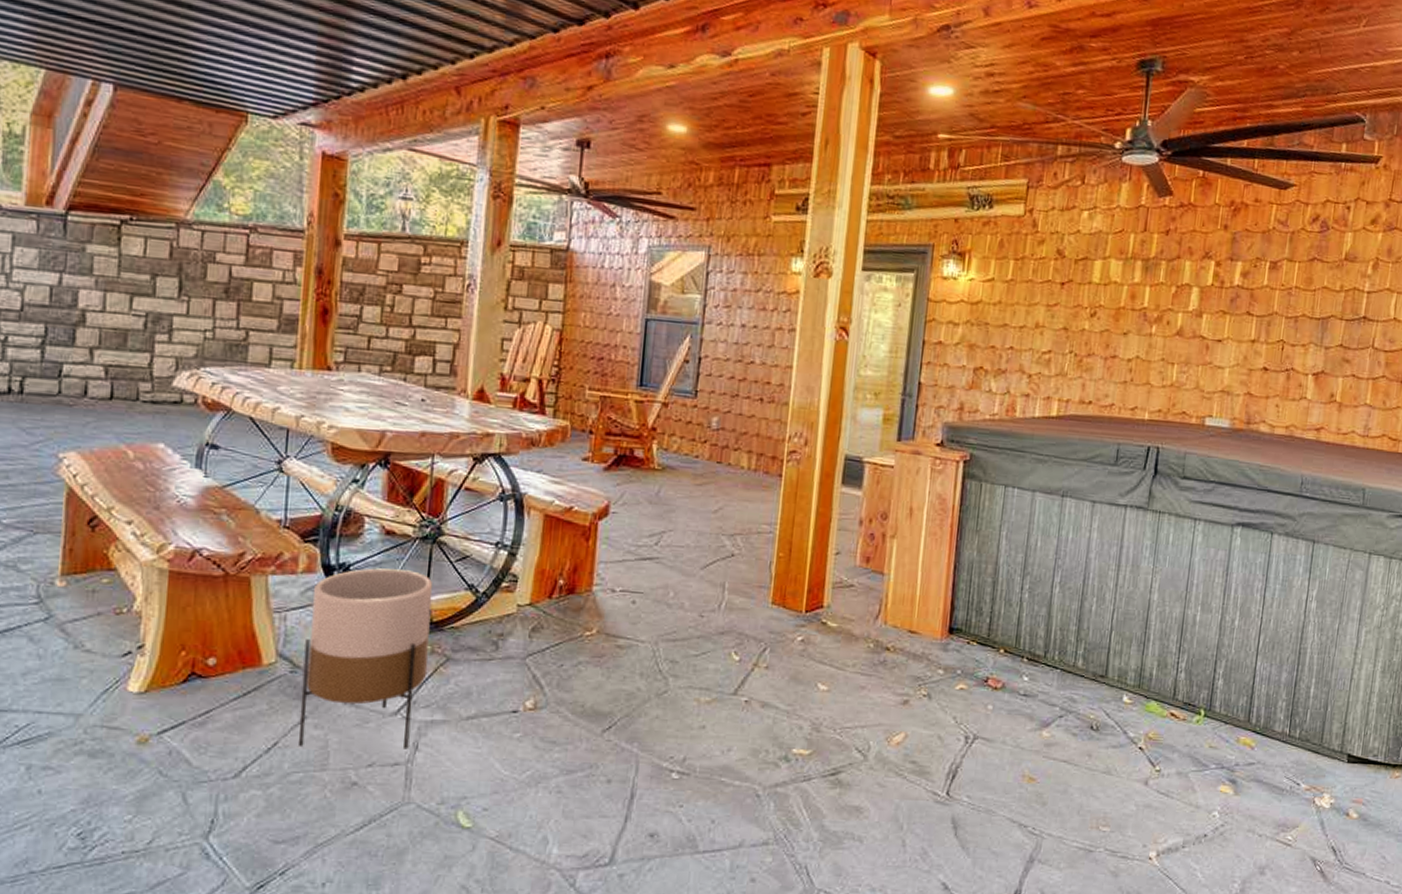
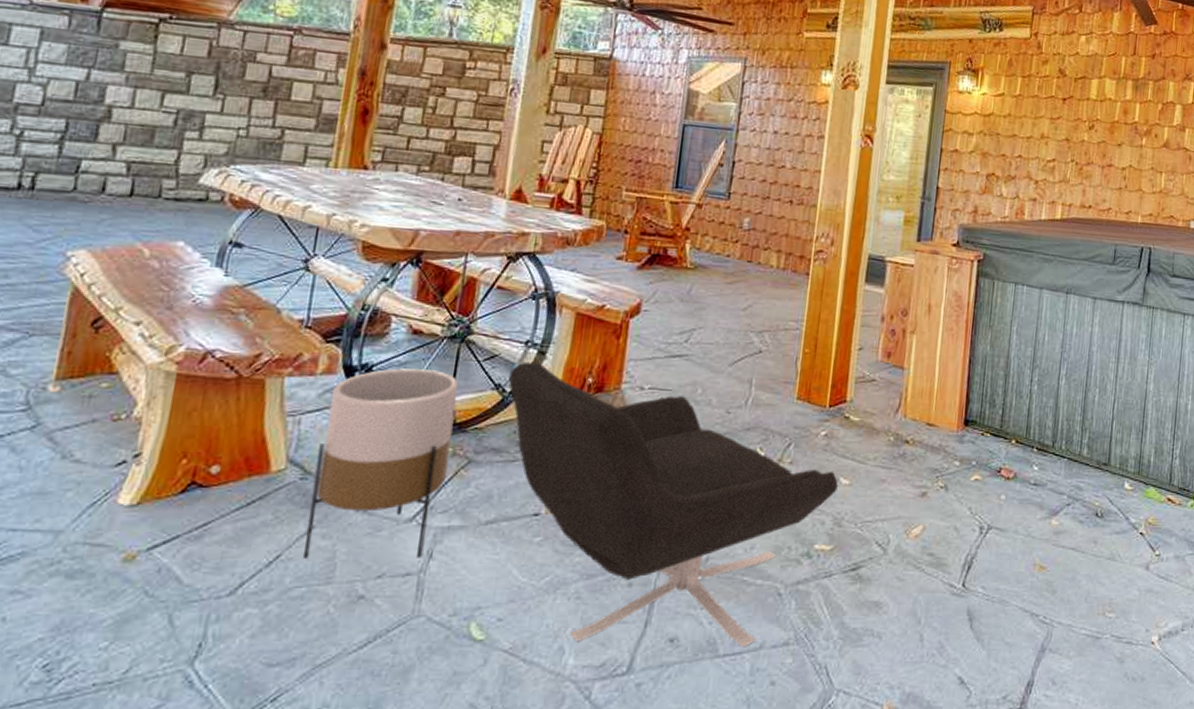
lounge chair: none [481,562,816,845] -> present [508,361,838,648]

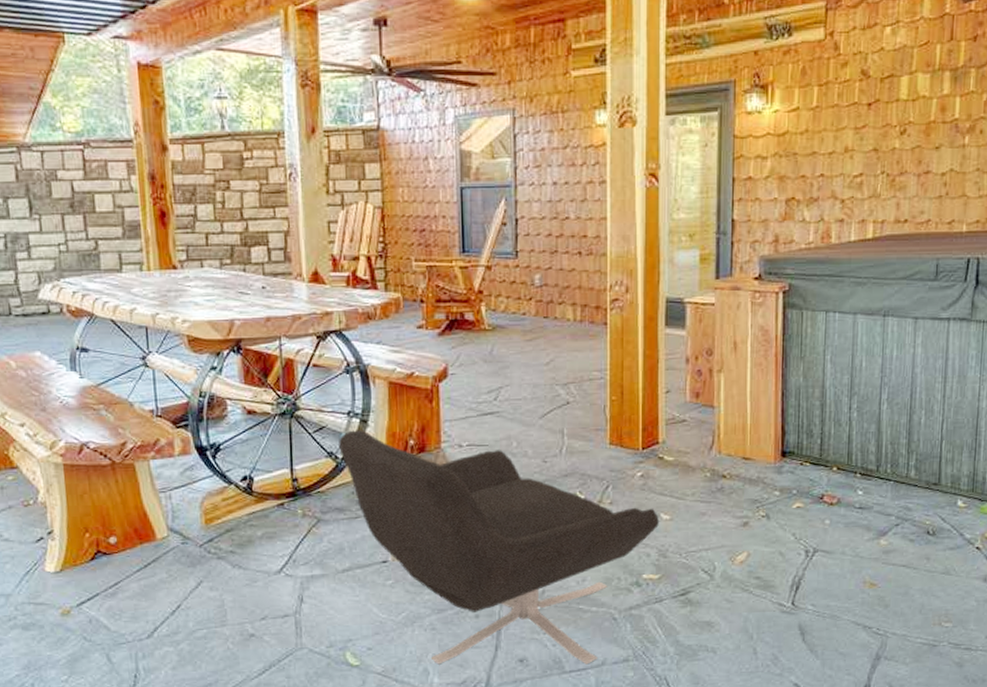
planter: present [304,368,459,558] -> none [190,444,302,607]

